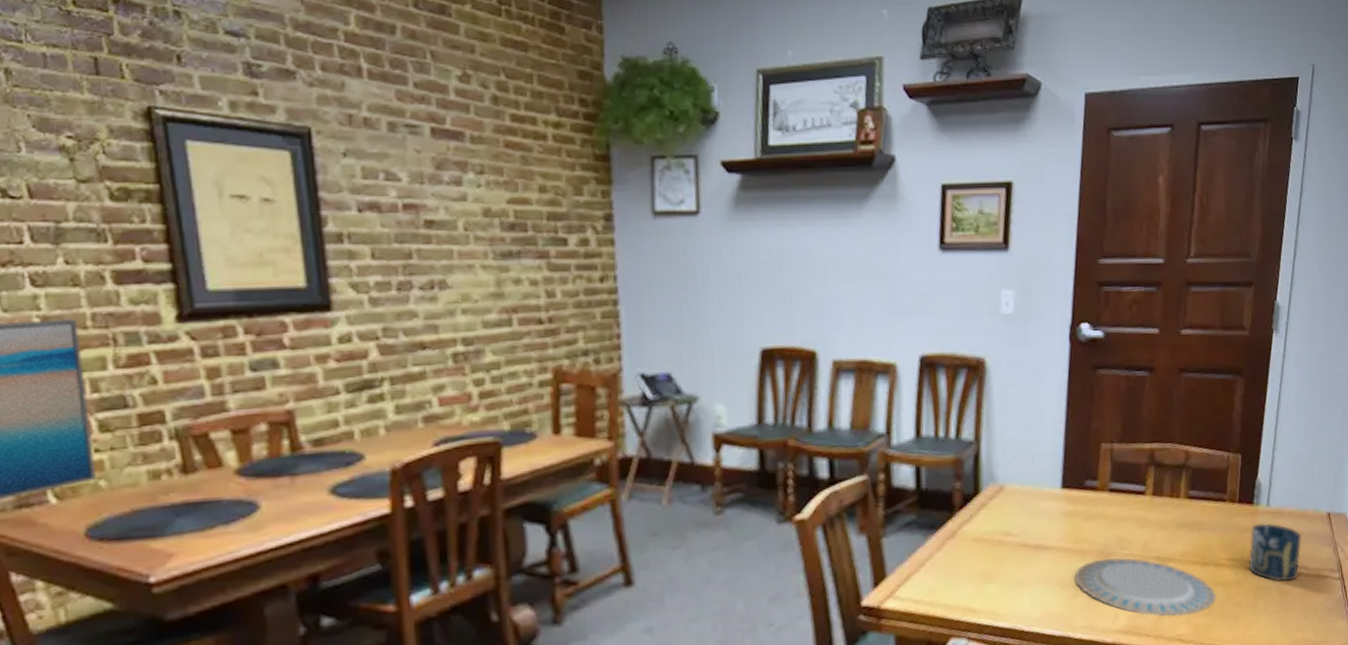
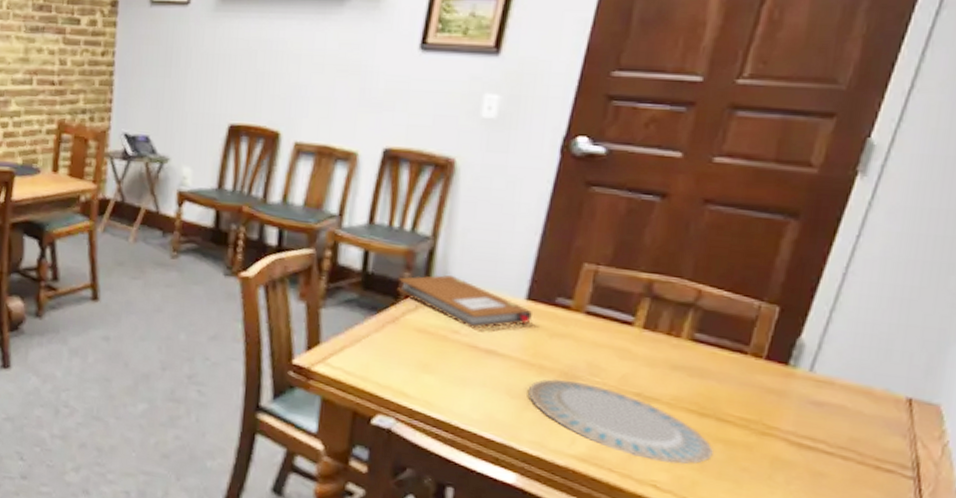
notebook: none [950,477,1068,528] -> present [396,274,532,329]
cup: present [1248,523,1302,583] -> none [768,388,859,464]

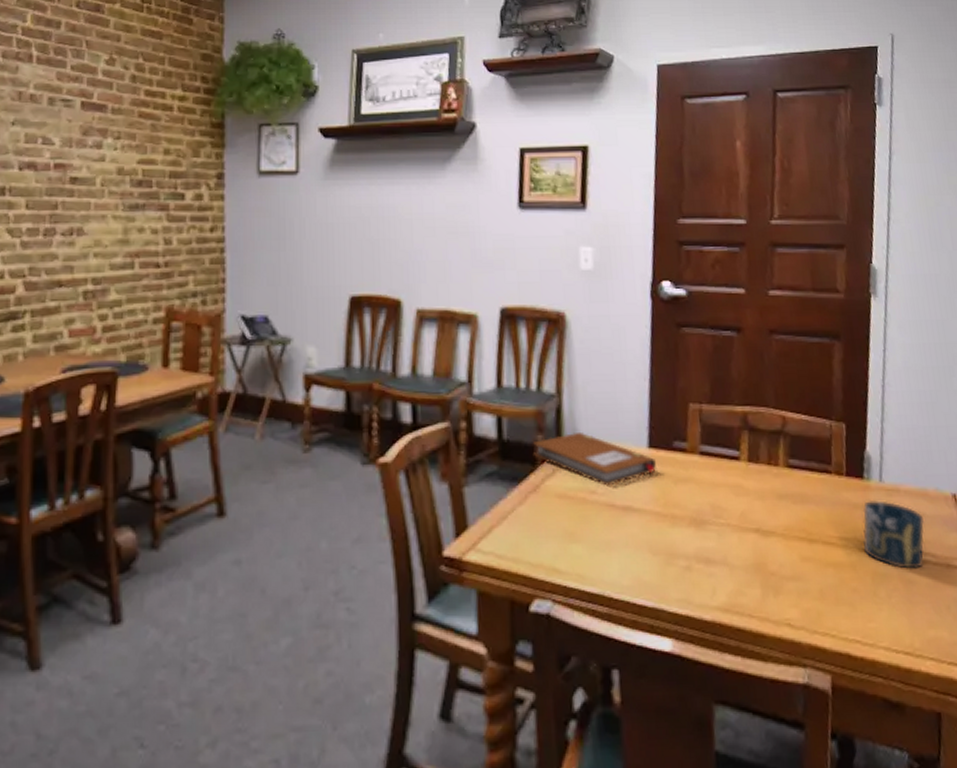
plate: present [527,378,713,465] -> none [665,526,828,597]
cup: none [768,388,859,464] -> present [862,500,925,569]

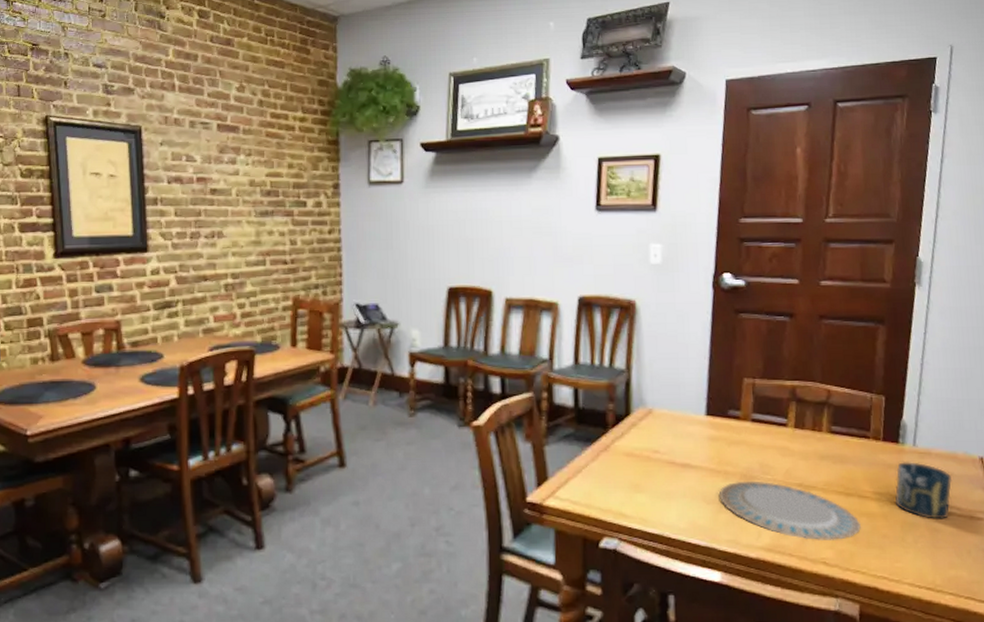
notebook: present [532,433,656,486] -> none [604,402,712,447]
plate: none [665,526,828,597] -> present [718,481,861,540]

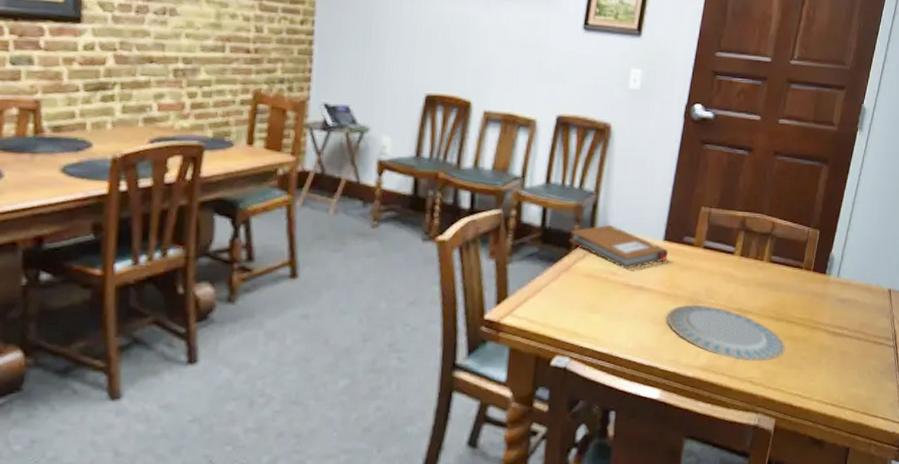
notebook: none [604,402,712,447] -> present [569,225,668,269]
cup: present [894,462,953,519] -> none [816,291,865,344]

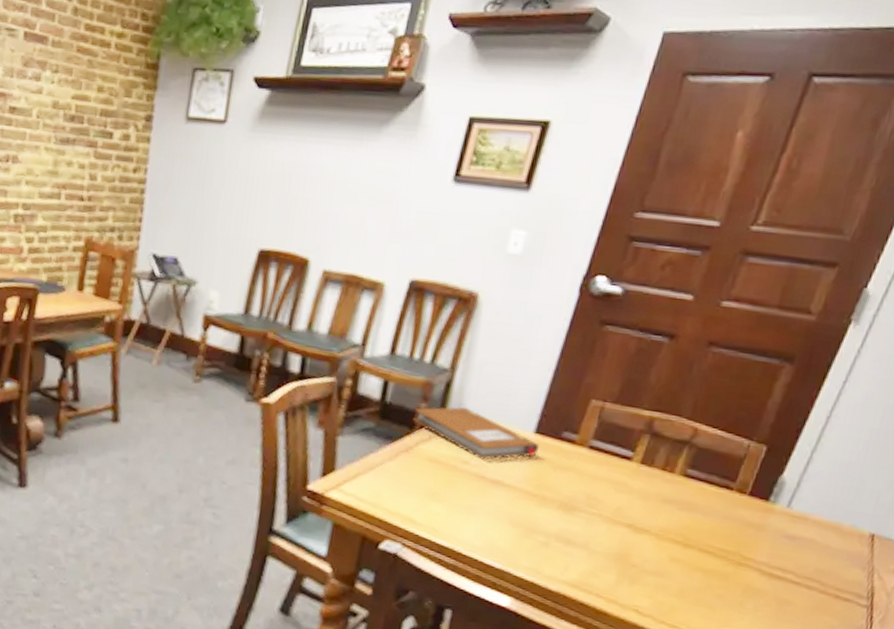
plate: present [666,304,785,361] -> none [527,508,693,592]

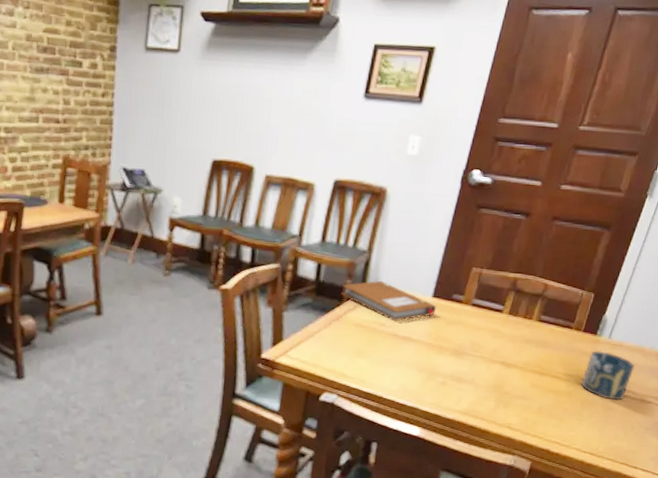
cup: none [744,522,826,593] -> present [581,351,635,400]

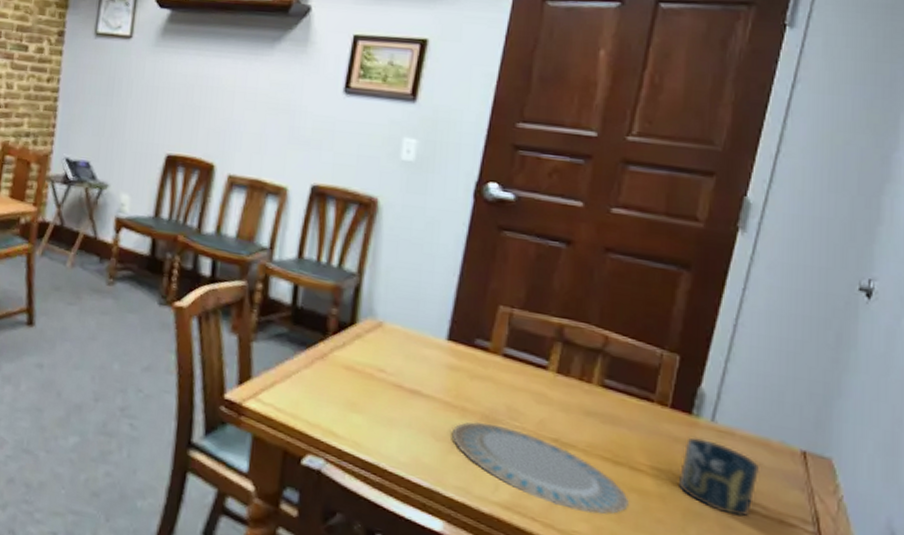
notebook: present [341,281,436,322] -> none [325,311,453,368]
plate: none [430,355,547,410] -> present [451,421,629,515]

